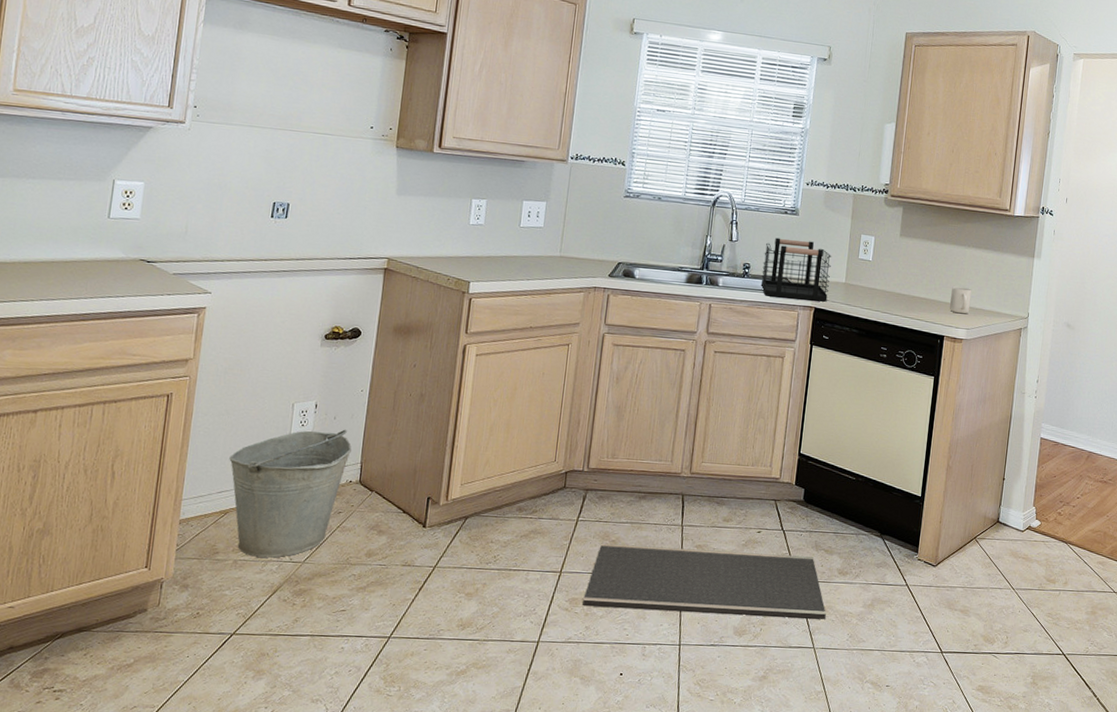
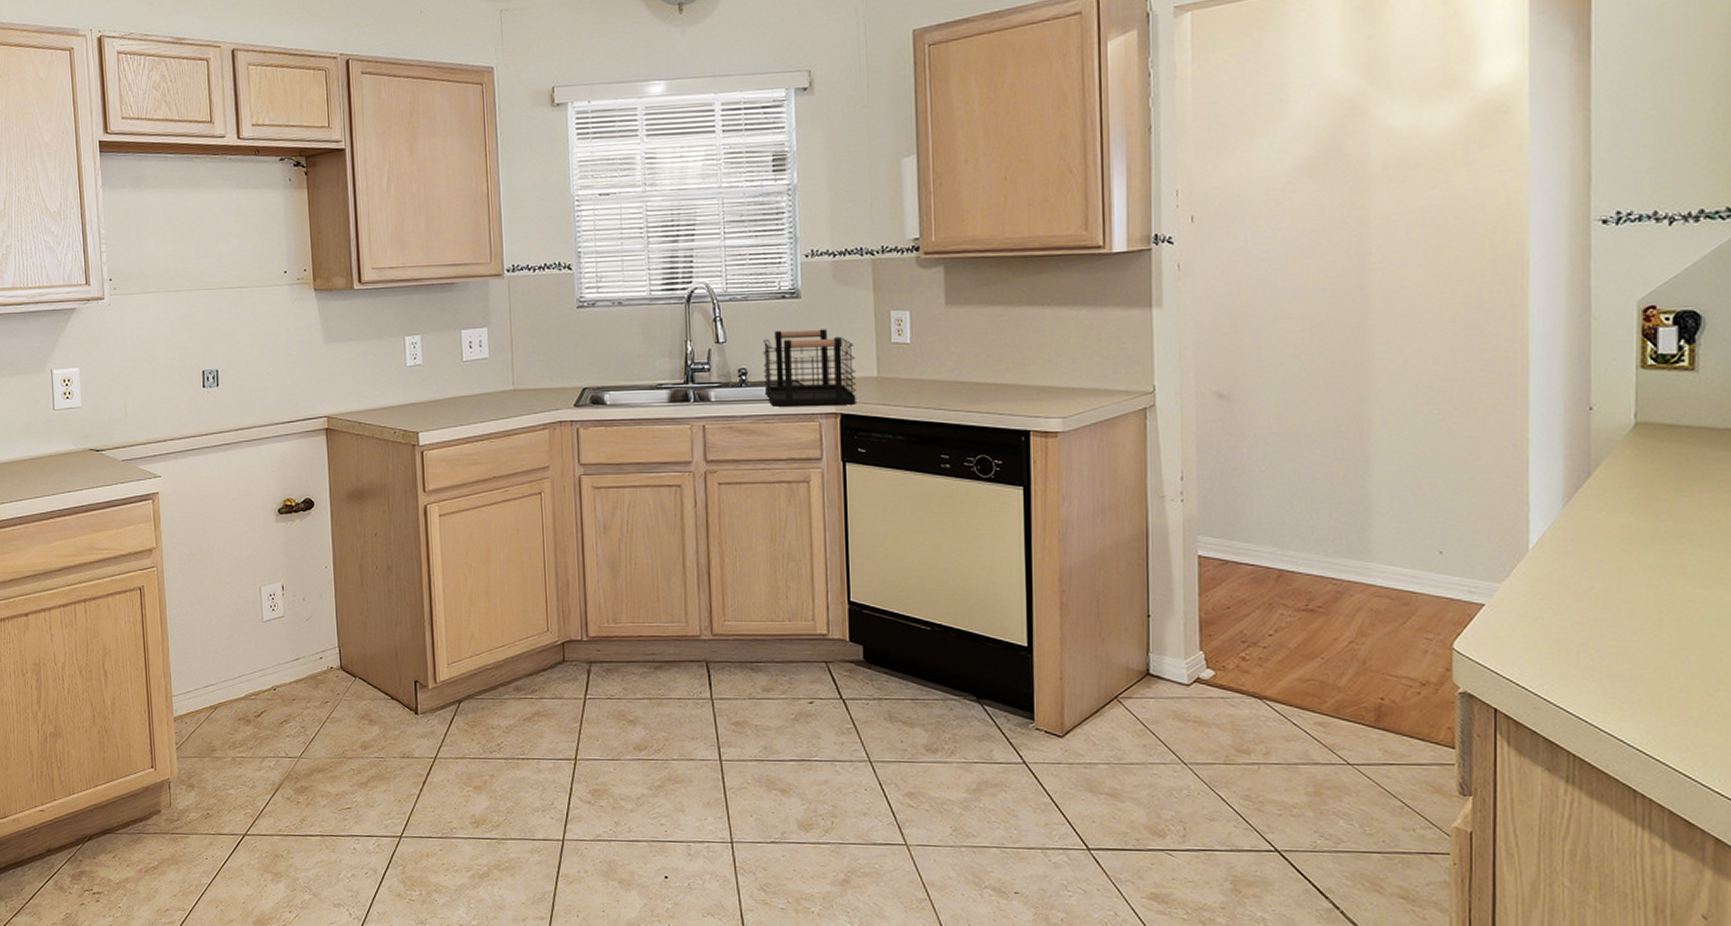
bucket: present [229,429,352,558] -> none [208,611,326,754]
door mat: present [583,543,826,619] -> none [607,724,916,809]
mug: present [949,286,972,314] -> none [1030,362,1063,398]

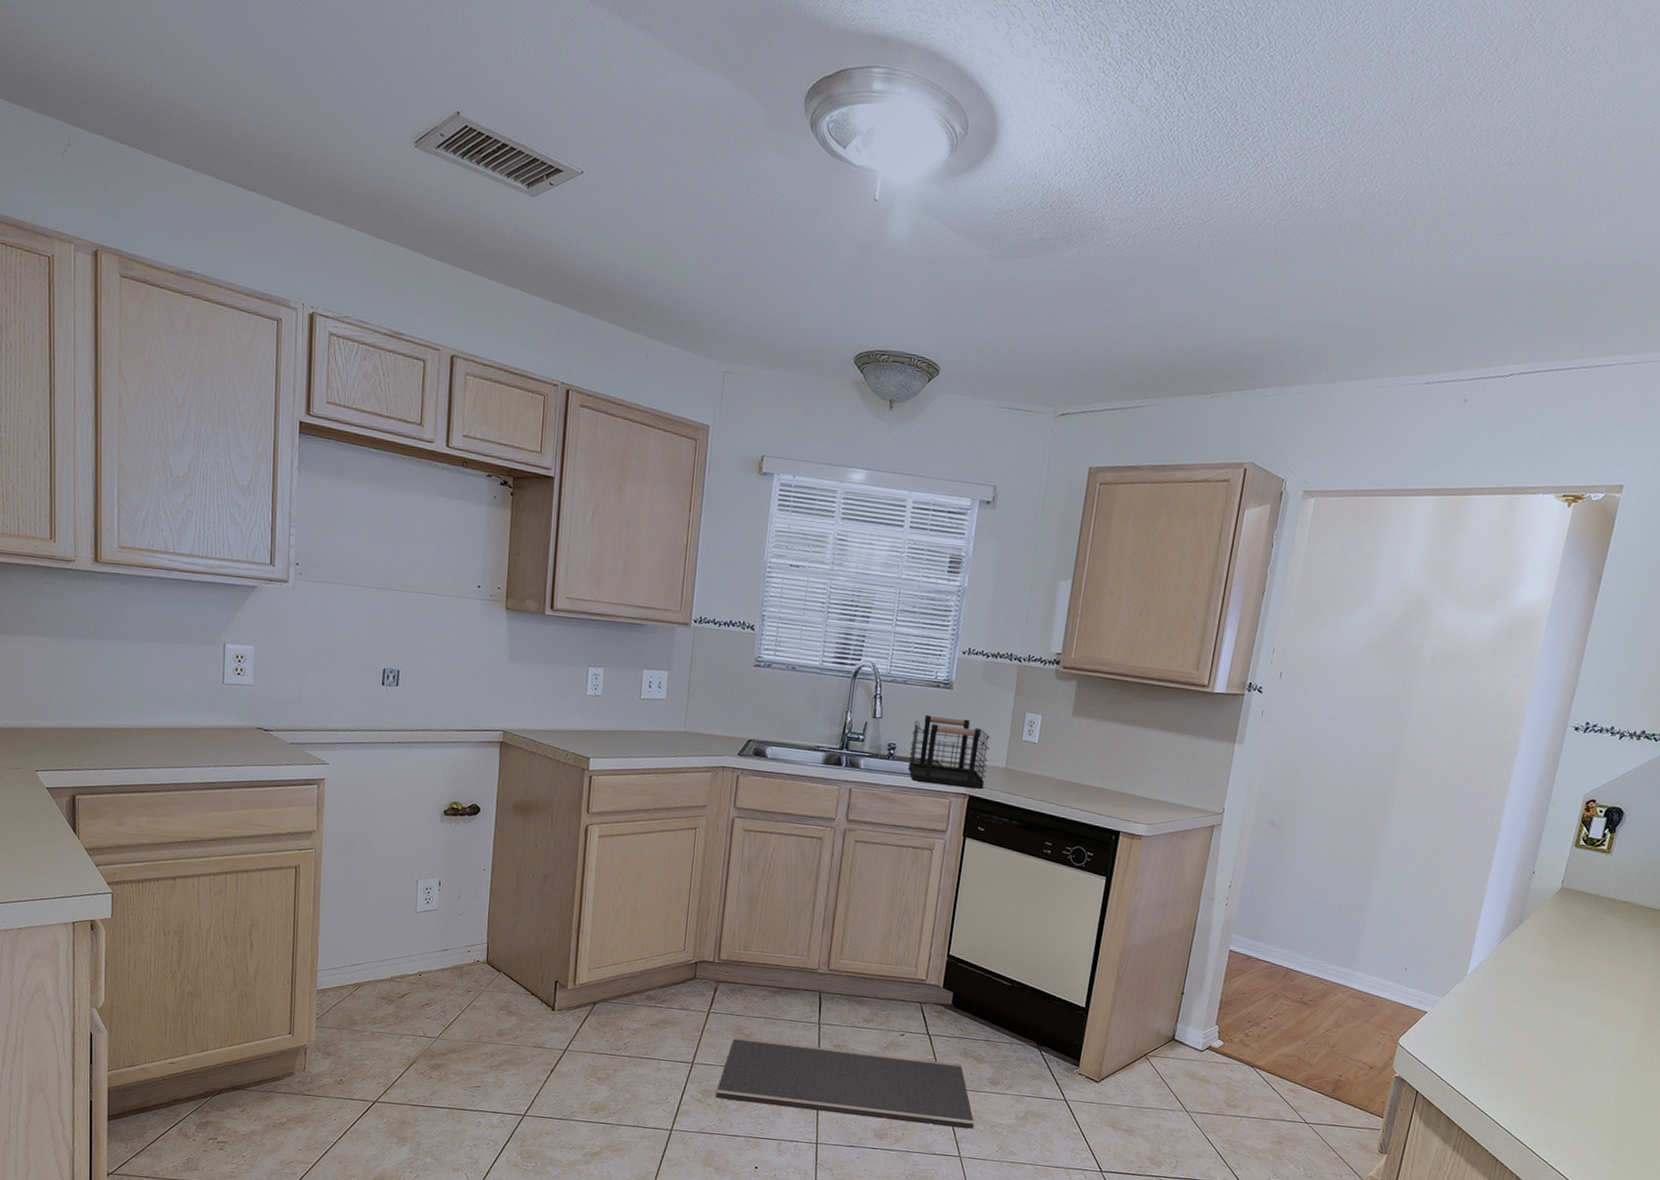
door mat: none [607,724,916,809] -> present [716,1036,974,1129]

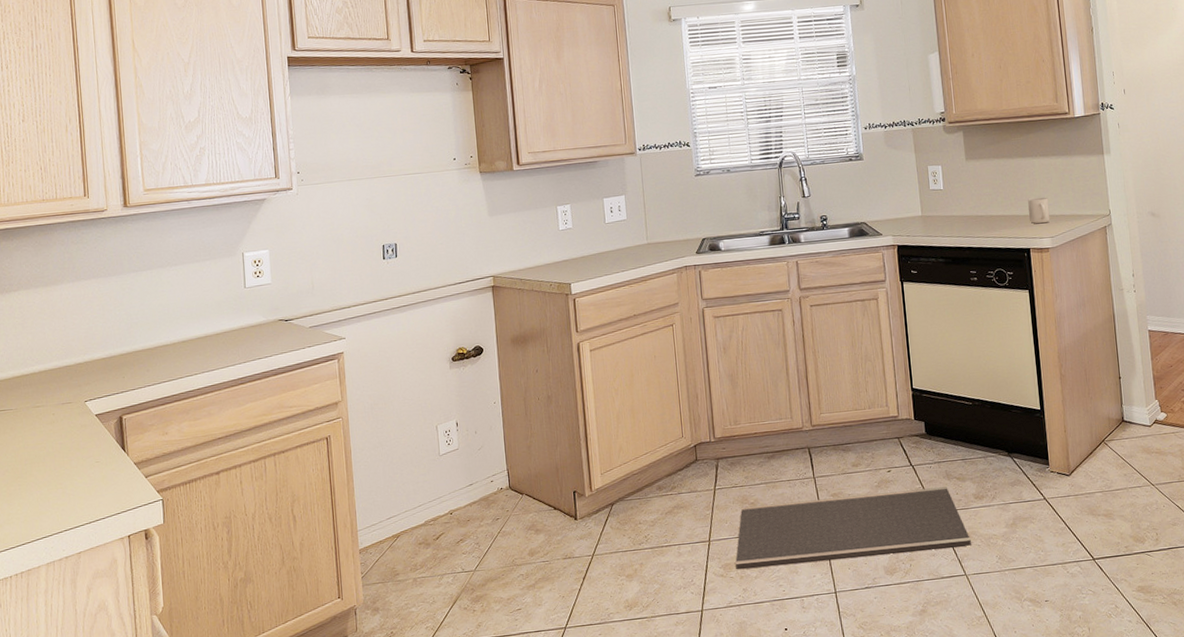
dish rack: present [907,714,991,789] -> none [838,182,908,243]
mug: none [1128,775,1157,808] -> present [1027,197,1051,224]

